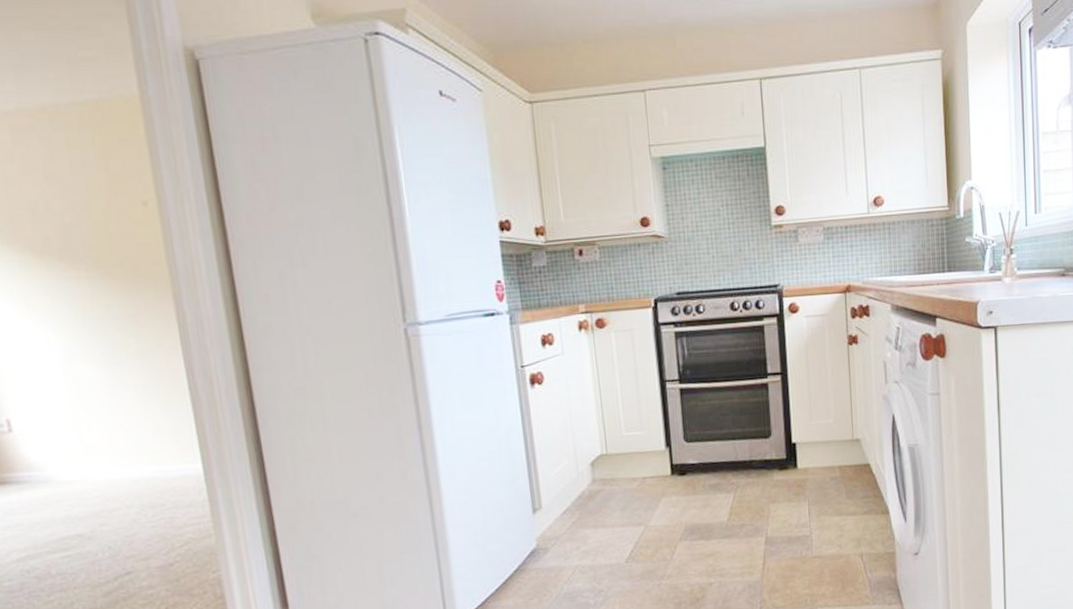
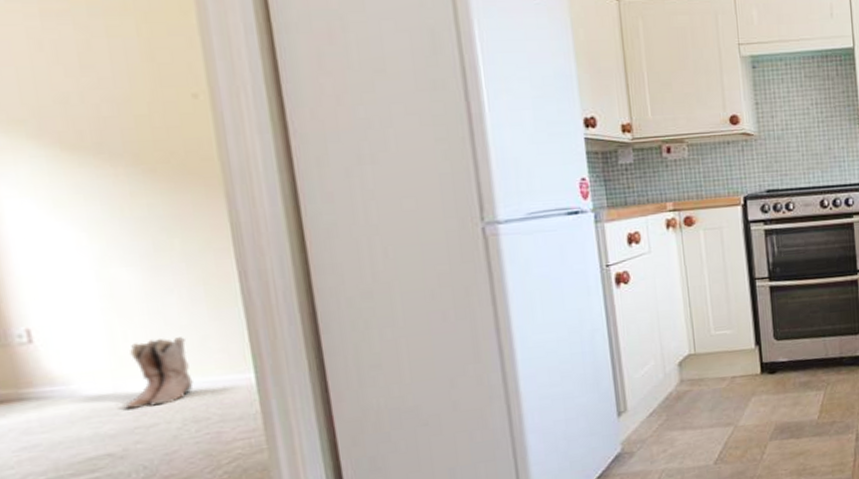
boots: none [90,429,149,495] -> present [123,337,194,410]

